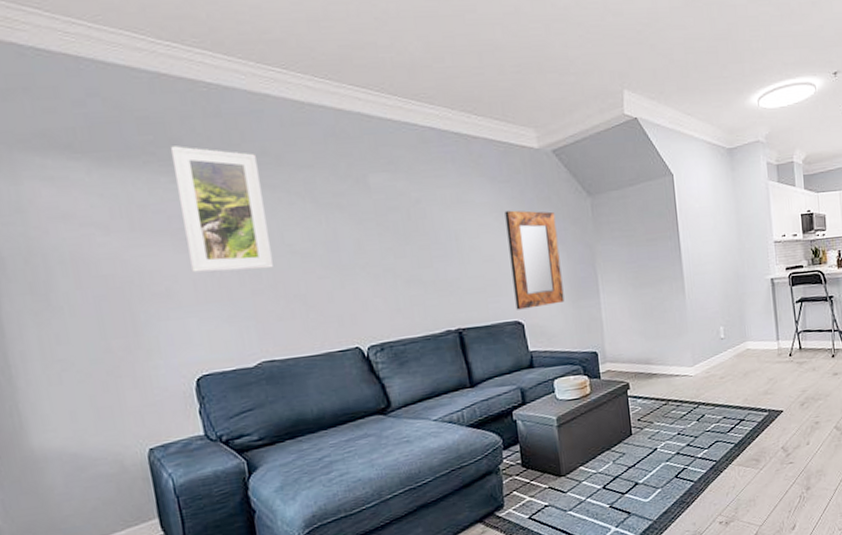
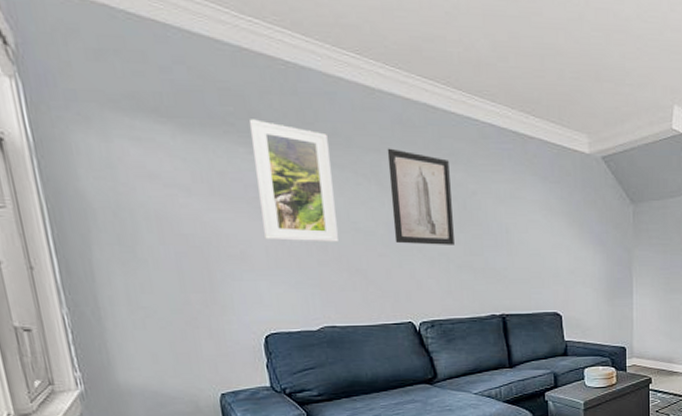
wall art: none [321,162,400,263] -> present [387,148,454,245]
home mirror: present [504,210,565,310] -> none [553,210,601,302]

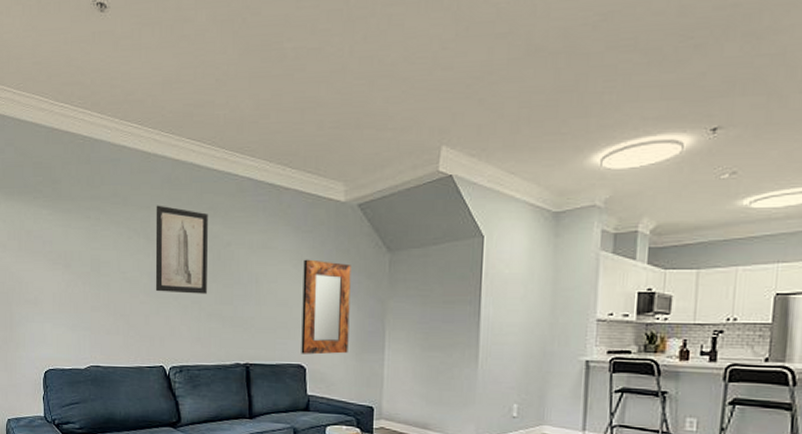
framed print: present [248,119,338,242] -> none [52,186,109,290]
home mirror: none [553,210,601,302] -> present [301,259,351,355]

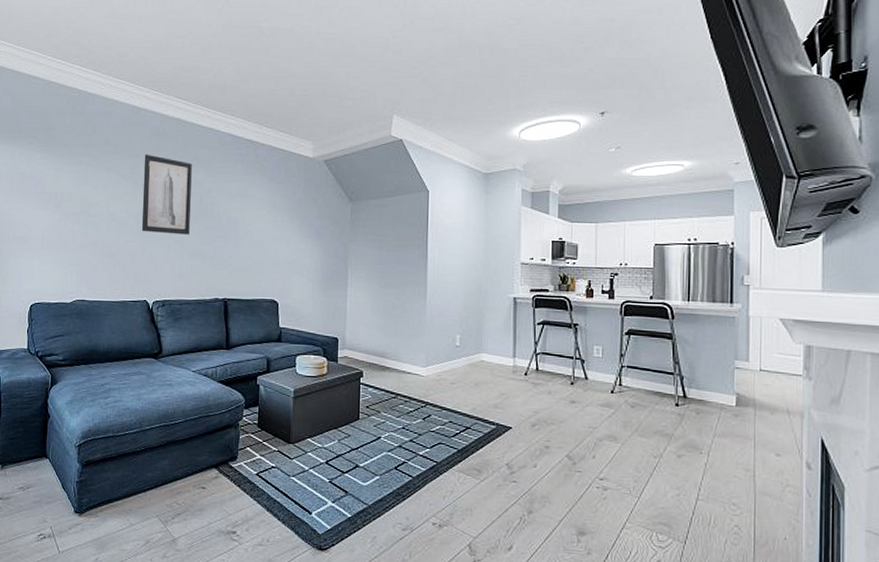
home mirror: present [301,259,351,355] -> none [274,206,318,291]

